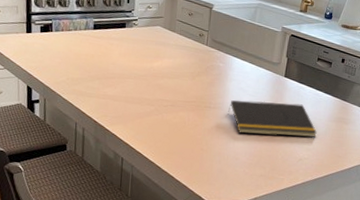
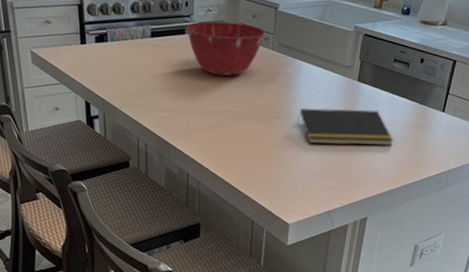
mixing bowl: none [127,16,200,68] -> present [186,21,265,76]

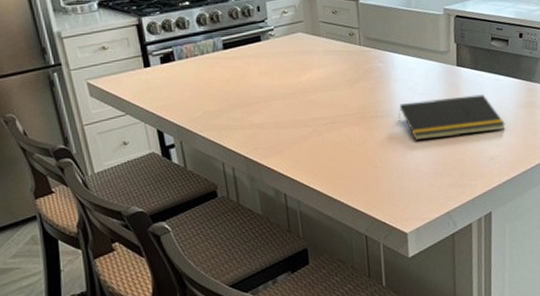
mixing bowl: present [186,21,265,76] -> none [262,21,349,81]

